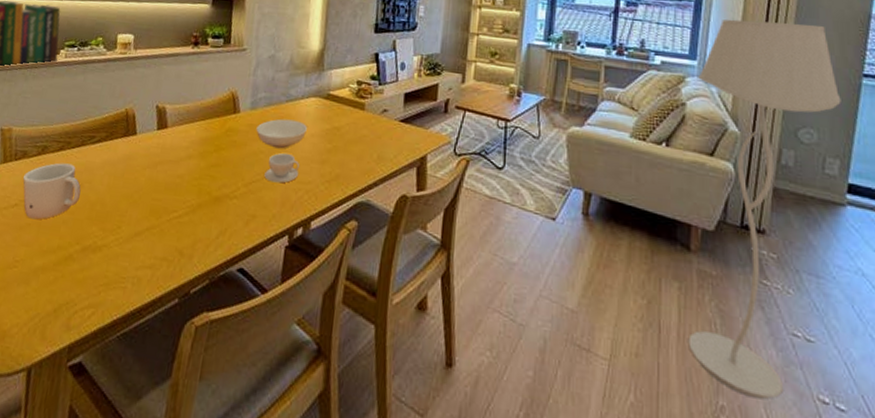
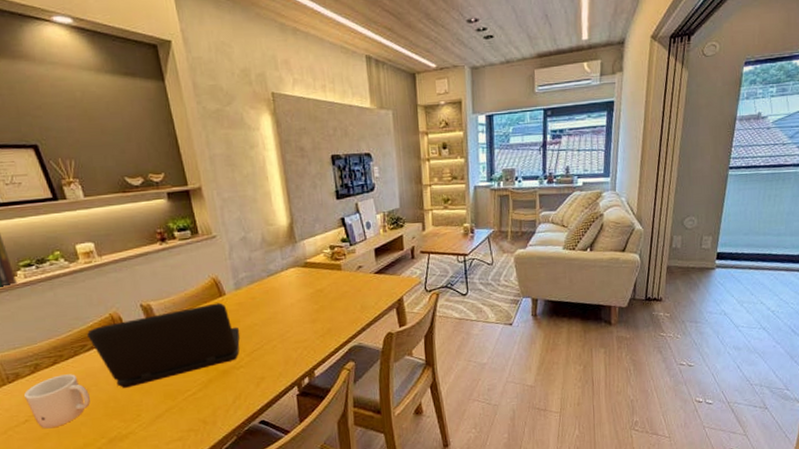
laptop: none [99,119,244,193] -> present [87,302,240,388]
bowl: present [256,118,308,149] -> none [245,291,294,319]
teacup: present [264,152,301,183] -> none [263,320,295,347]
floor lamp: present [688,19,841,400] -> none [611,132,714,411]

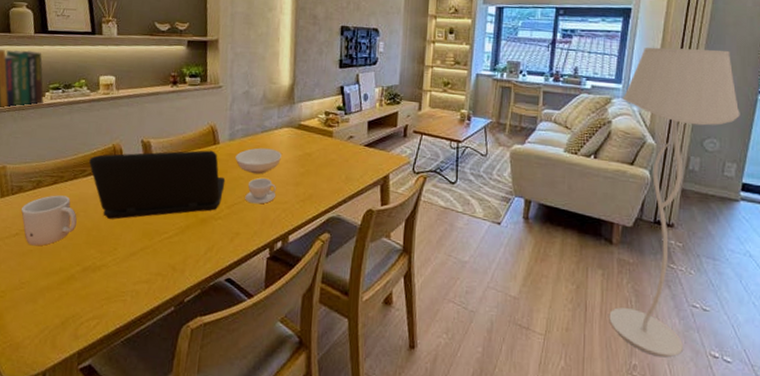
bowl: none [245,291,294,319] -> present [235,147,283,174]
teacup: none [263,320,295,347] -> present [245,177,277,204]
floor lamp: none [611,132,714,411] -> present [609,47,740,358]

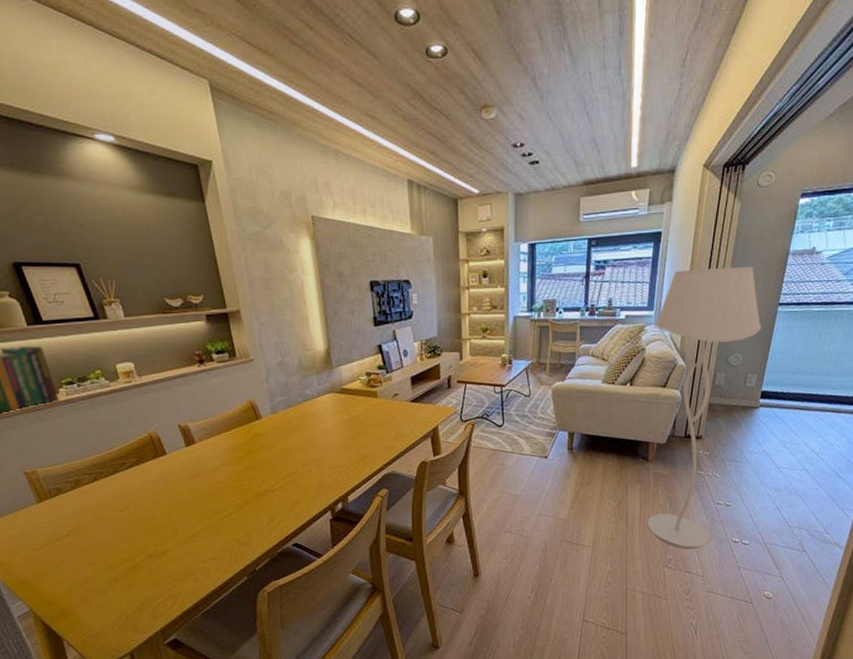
mug: present [21,195,77,246] -> none [66,491,129,543]
laptop: present [89,150,226,219] -> none [126,426,276,506]
bowl: present [235,147,283,174] -> none [281,416,329,443]
teacup: present [245,177,277,204] -> none [298,445,330,472]

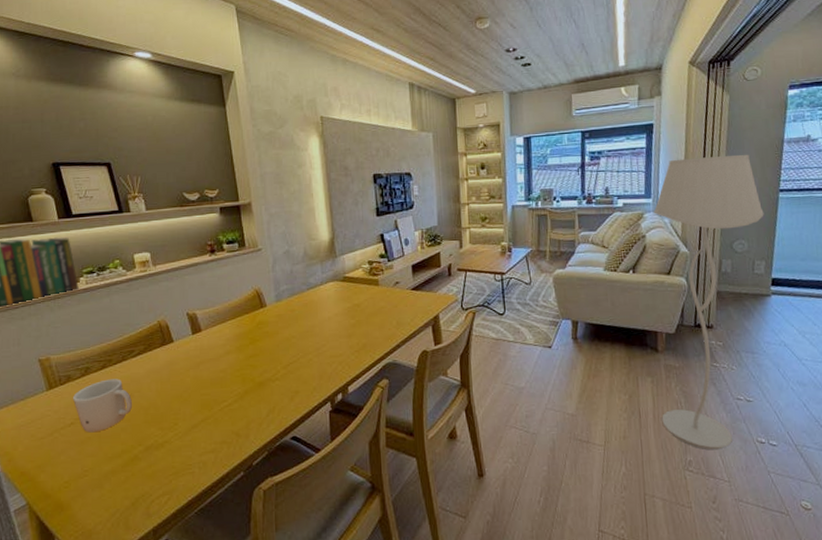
mug: none [66,491,129,543] -> present [73,379,132,433]

